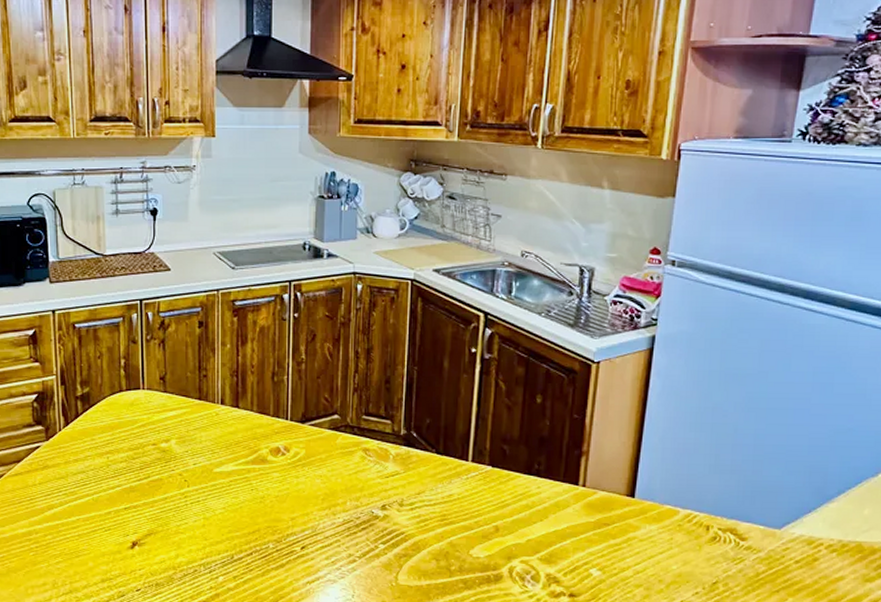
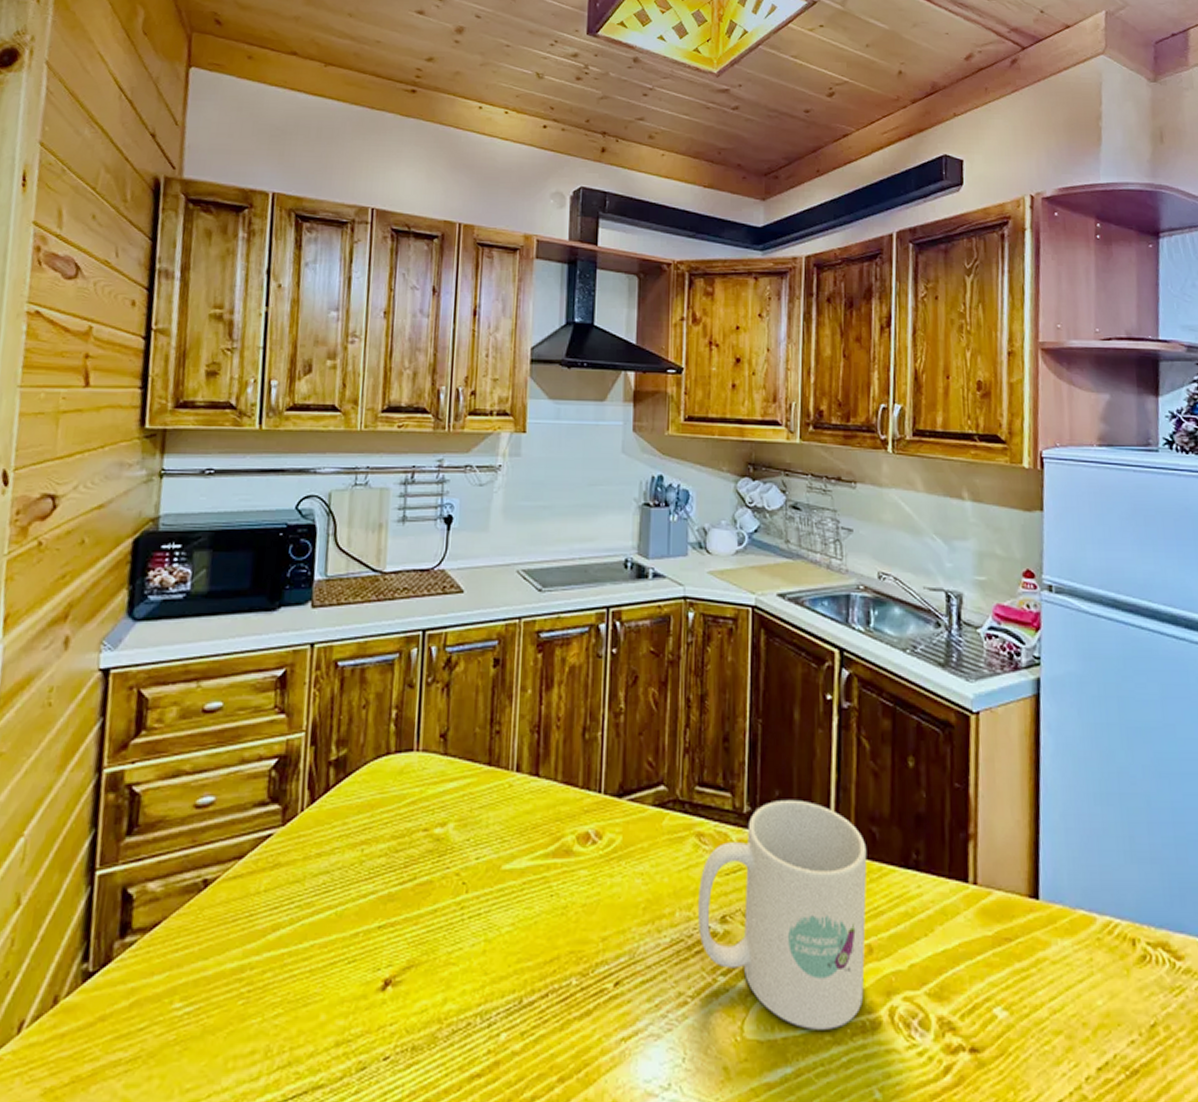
mug: none [364,425,499,580] -> present [698,799,867,1030]

